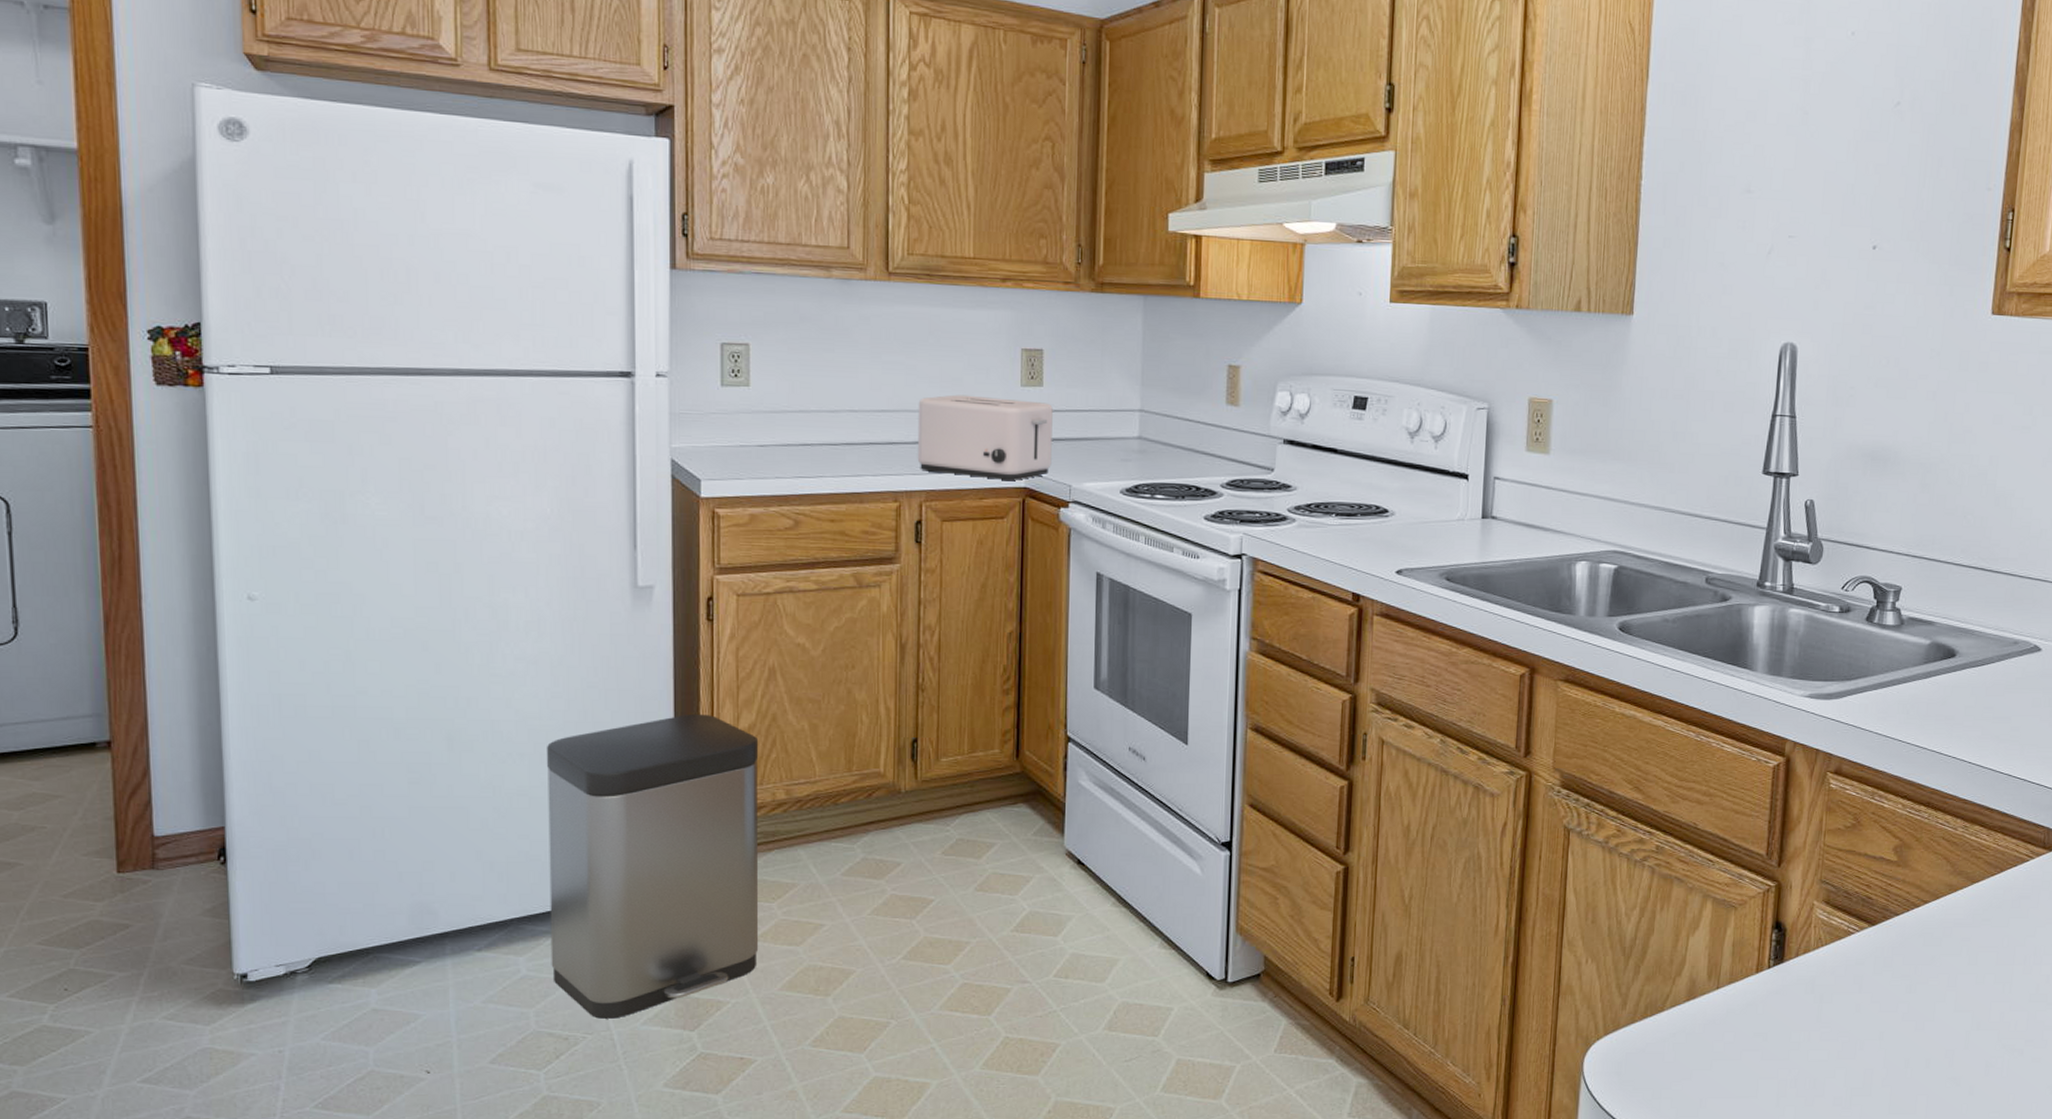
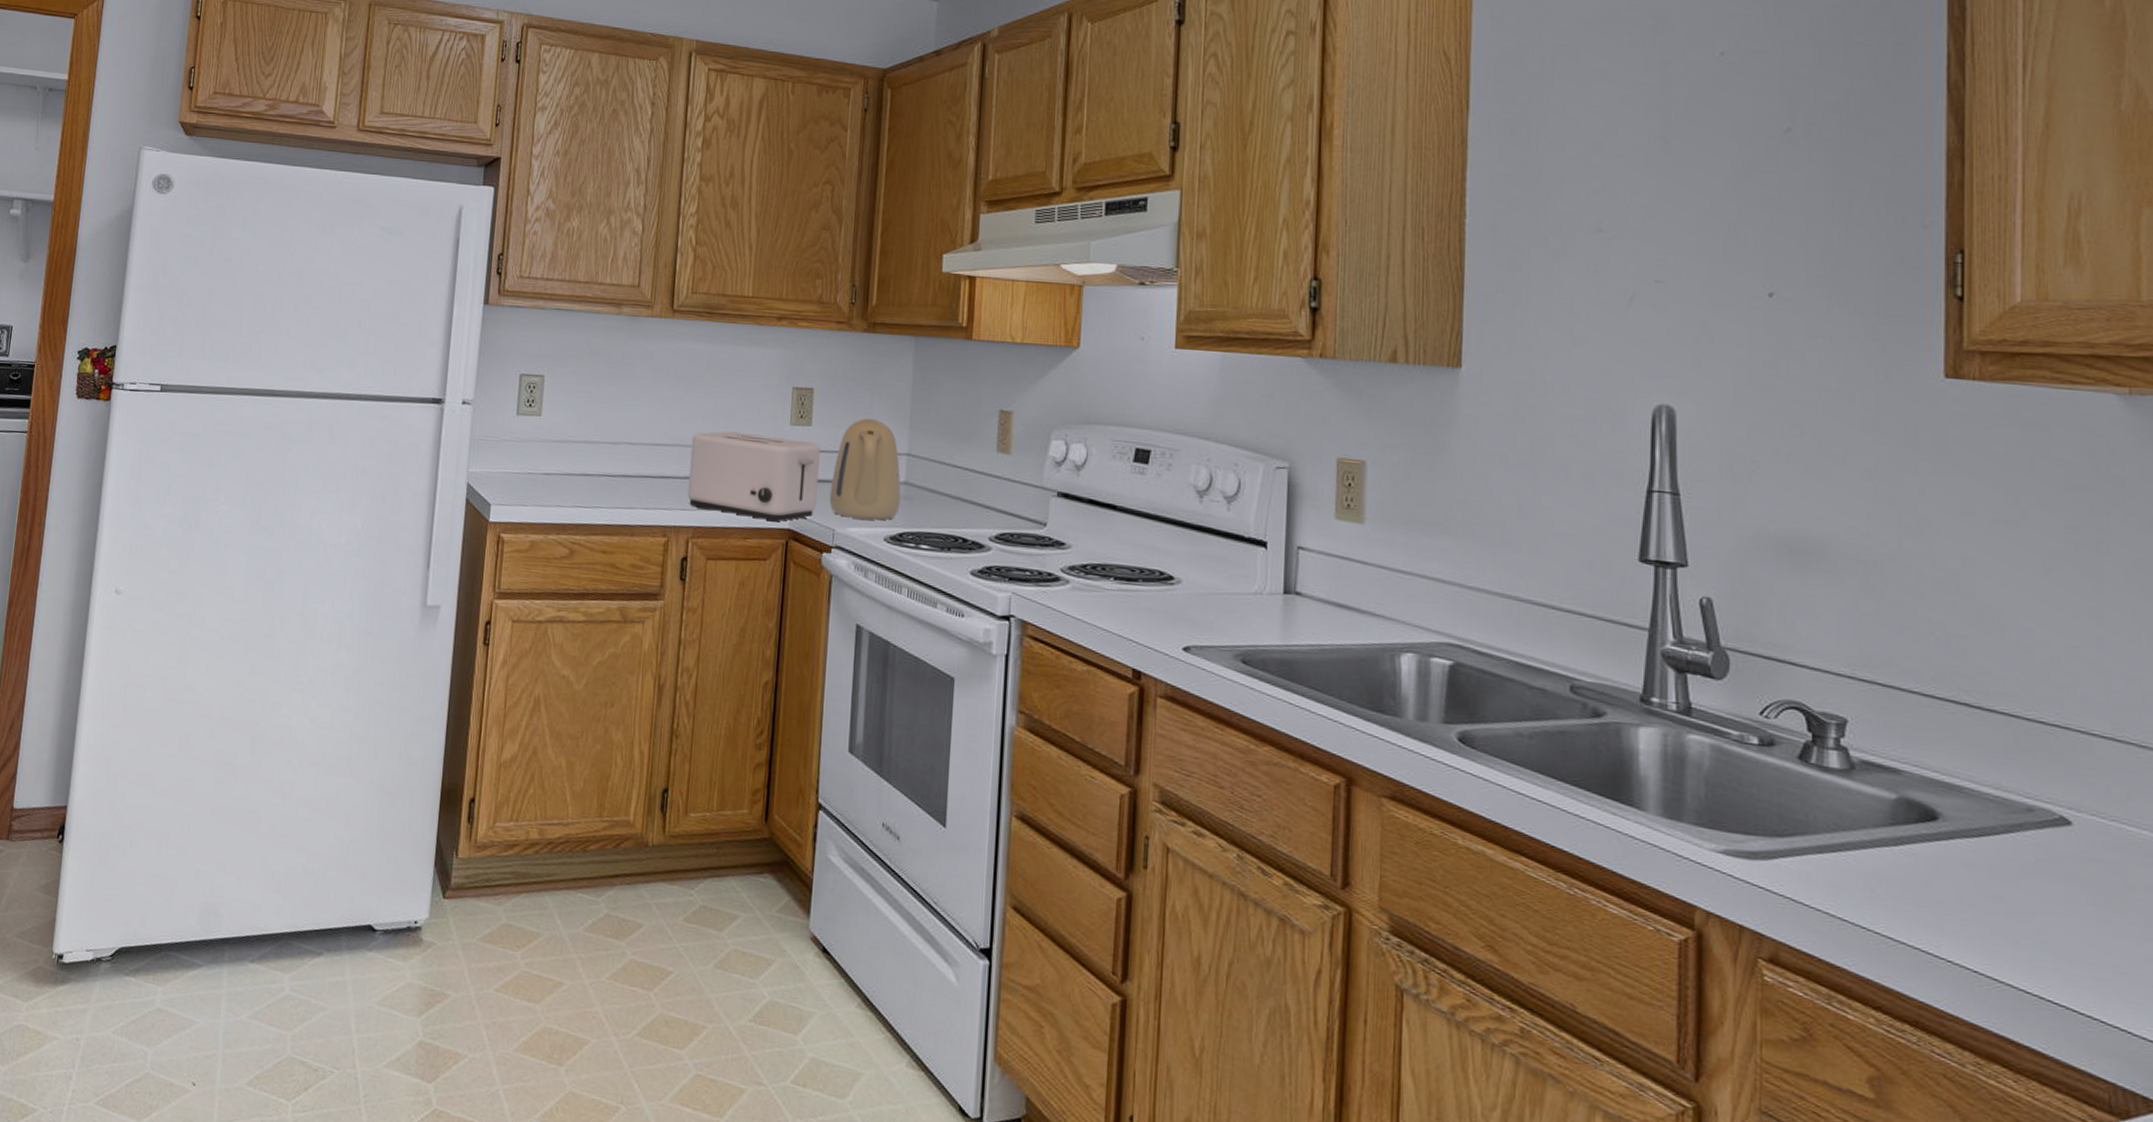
pedal bin: present [546,713,759,1019] -> none [311,739,519,1056]
kettle: none [1064,377,1135,474] -> present [829,418,901,521]

